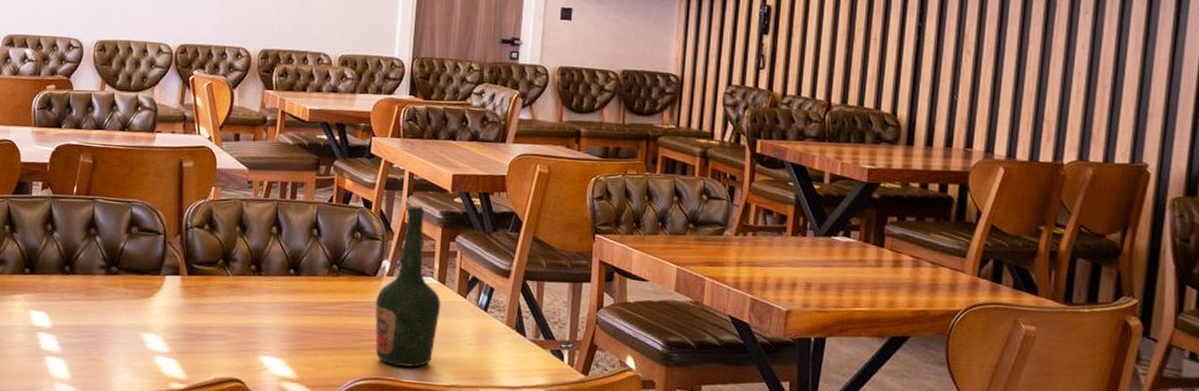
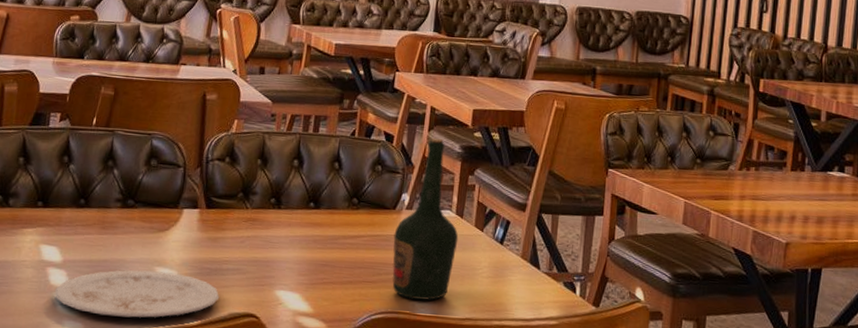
plate: none [46,335,205,382] -> present [54,270,220,318]

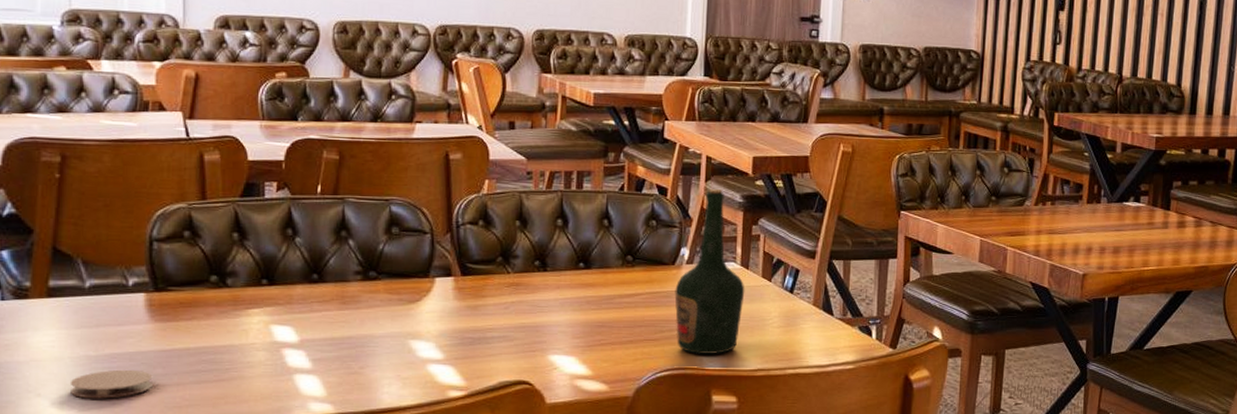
plate: present [54,270,220,318] -> none [295,345,486,394]

